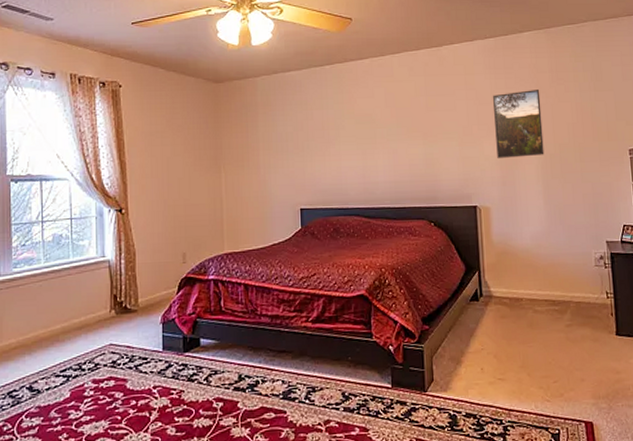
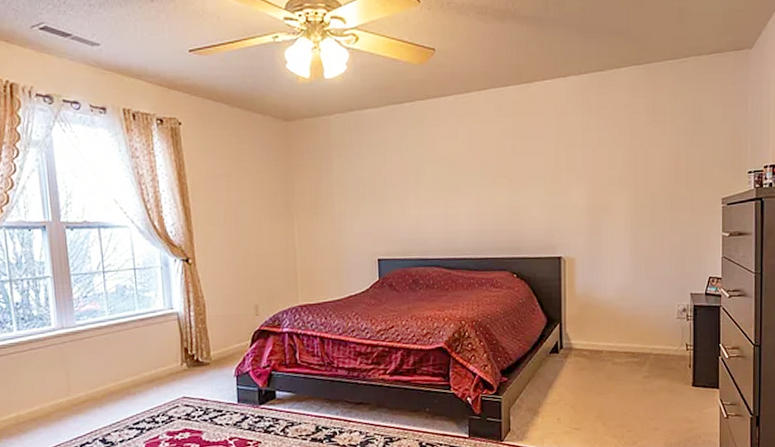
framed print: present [492,90,545,158] -> none [583,132,635,207]

